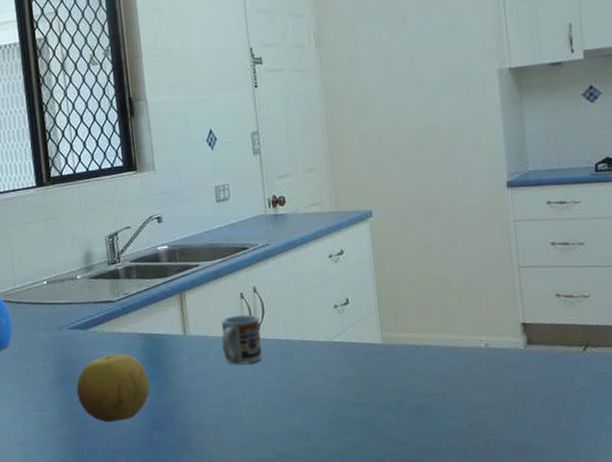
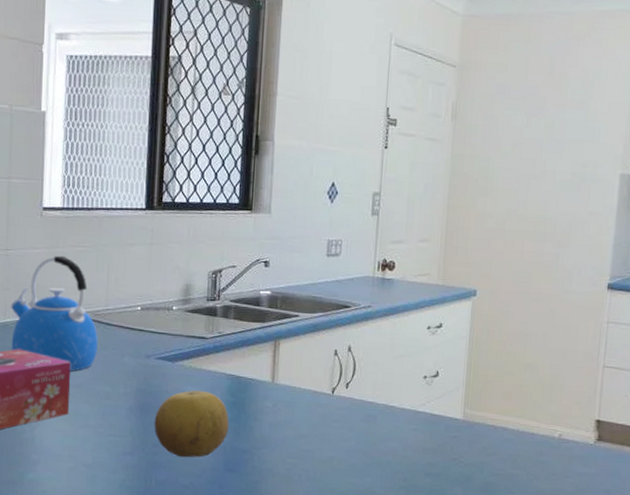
cup: present [221,314,263,365] -> none [308,371,350,420]

